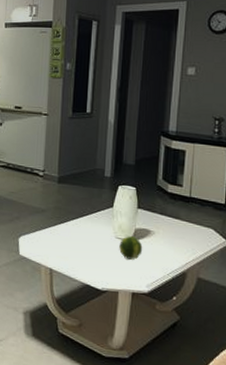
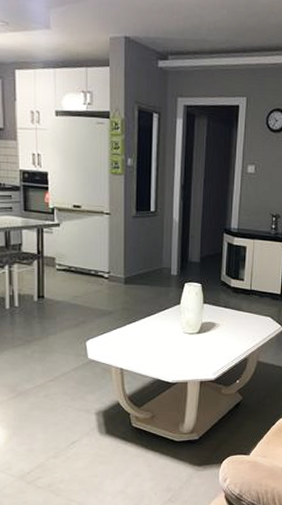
fruit: present [119,236,143,260] -> none [187,330,209,352]

